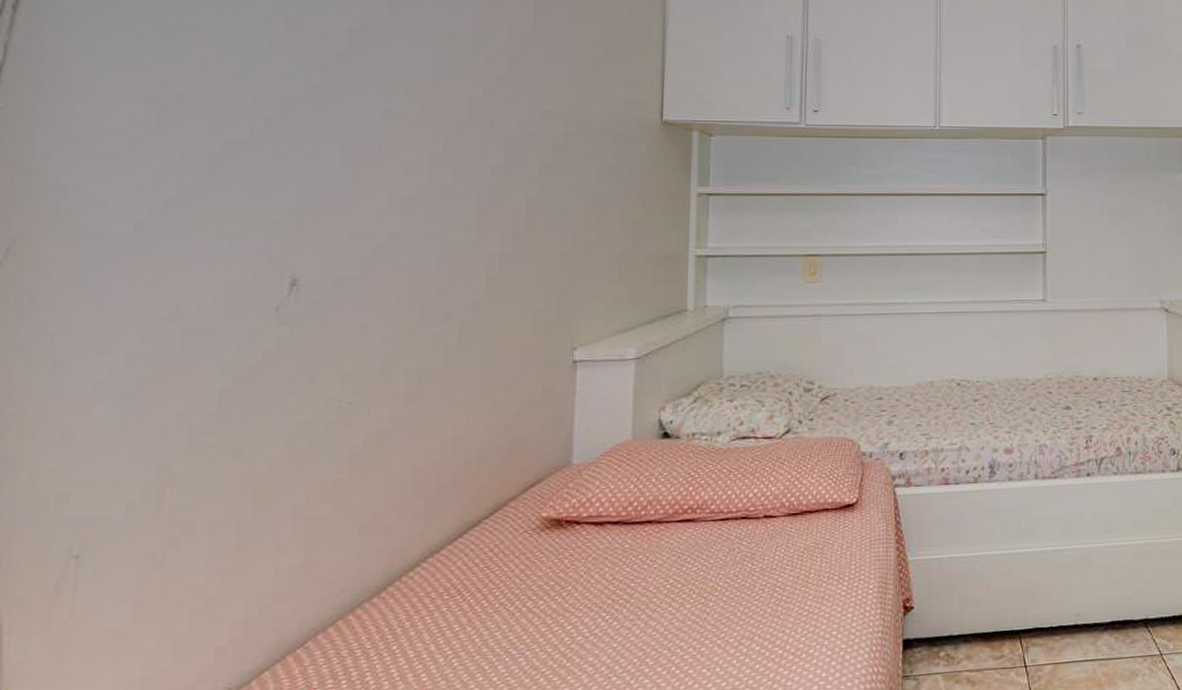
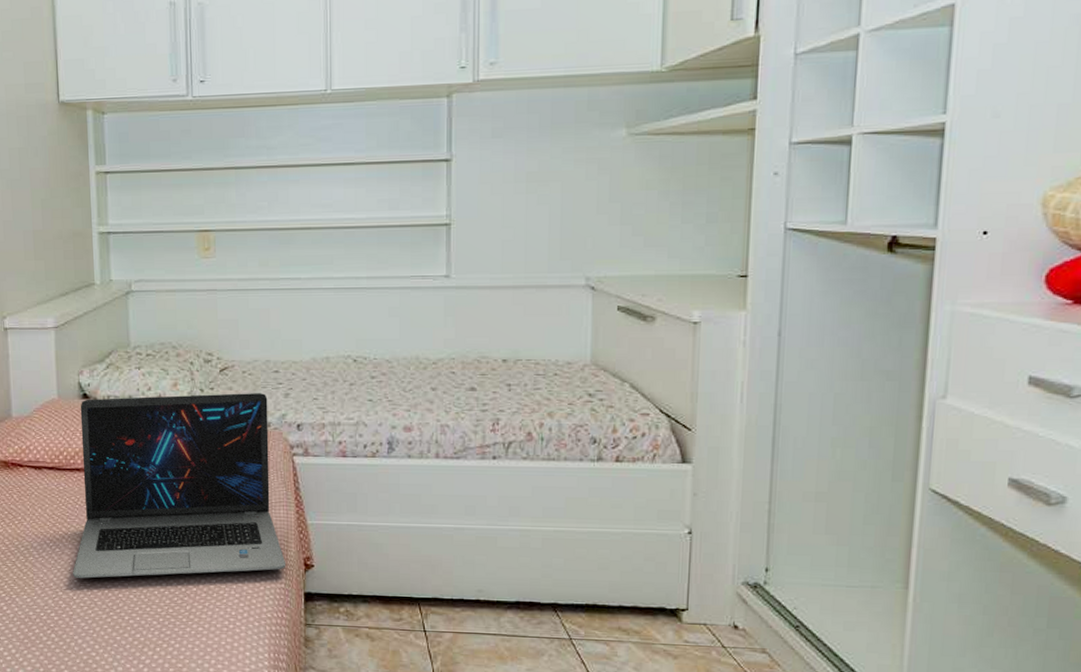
laptop: none [632,422,885,657] -> present [73,393,287,579]

